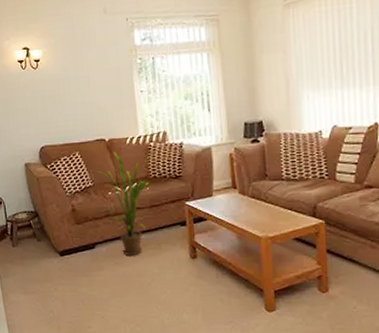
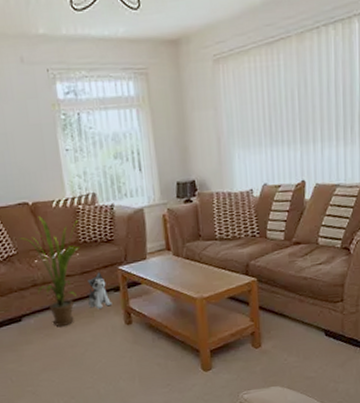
plush toy: none [156,206,179,241] -> present [87,272,113,309]

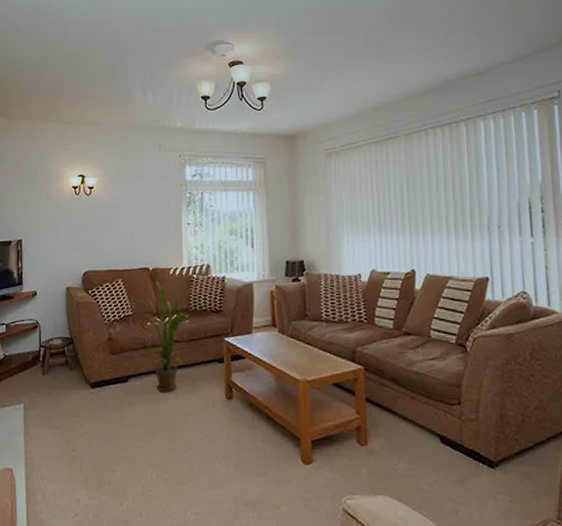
plush toy: present [87,272,113,309] -> none [192,341,215,379]

